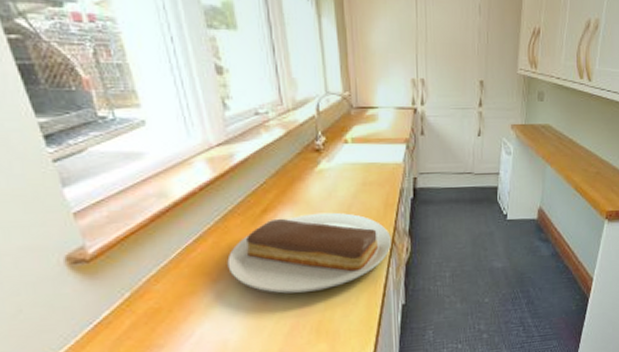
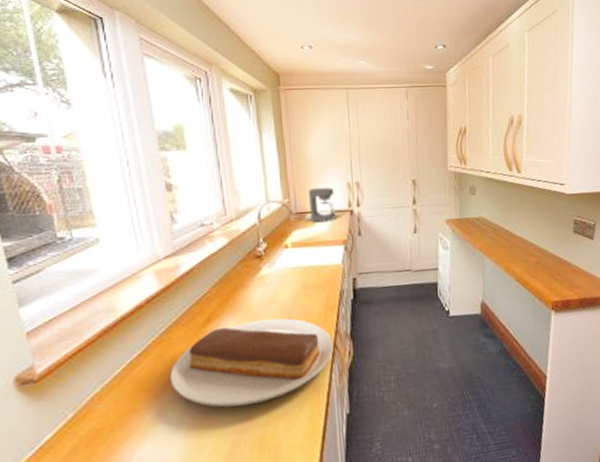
coffee maker: none [371,83,398,119] -> present [309,187,336,223]

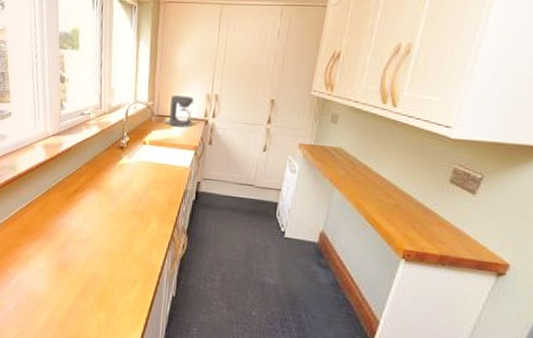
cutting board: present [170,318,333,408] -> none [44,198,171,266]

